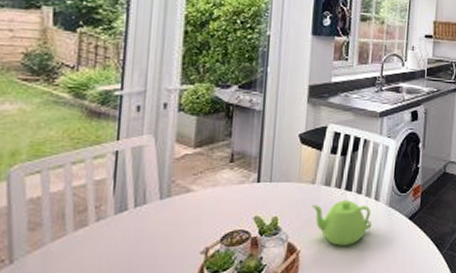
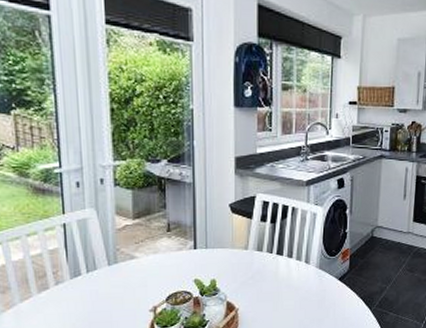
teapot: present [311,200,372,246] -> none [246,263,304,304]

